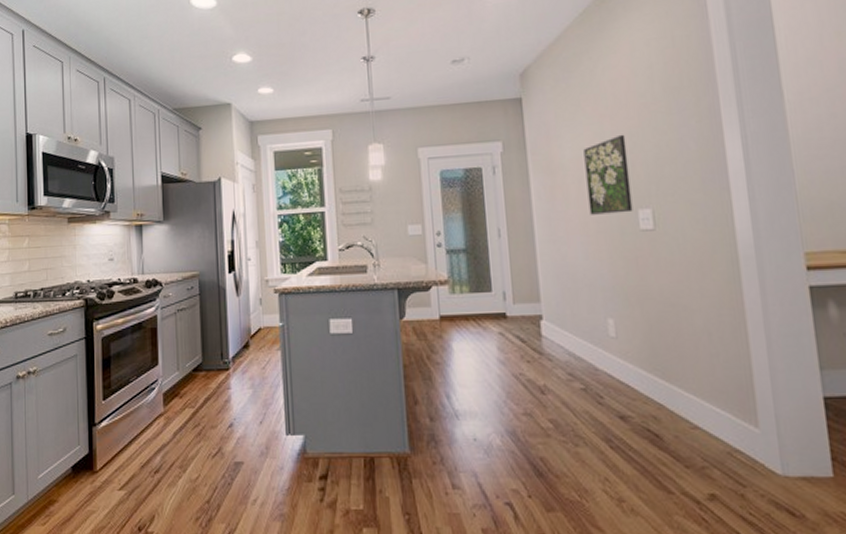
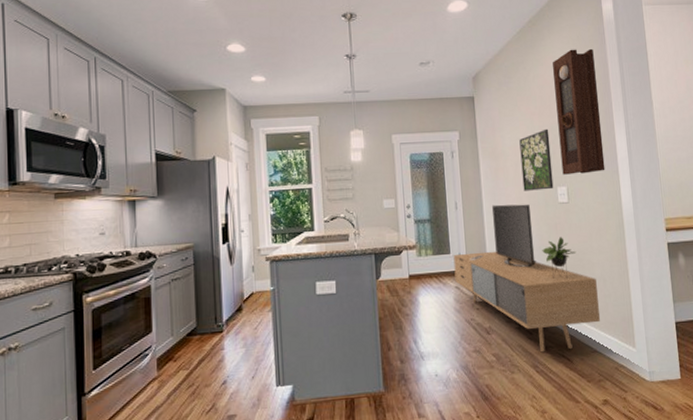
media console: none [496,231,705,423] -> present [453,204,601,353]
pendulum clock: none [630,26,710,194] -> present [553,48,605,175]

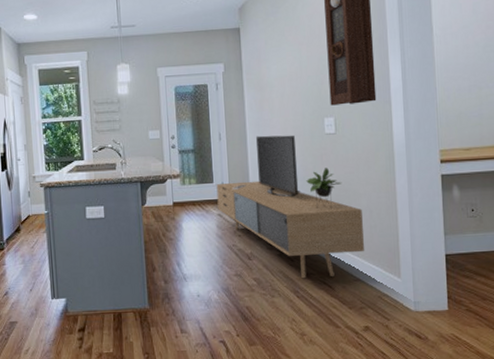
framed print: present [519,128,554,191] -> none [286,59,321,122]

